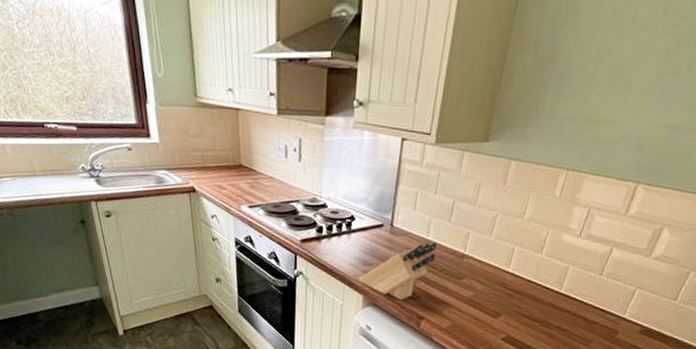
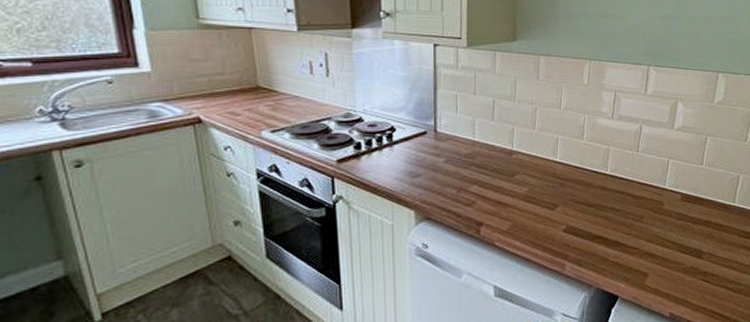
knife block: present [358,242,438,300] -> none [407,142,486,209]

